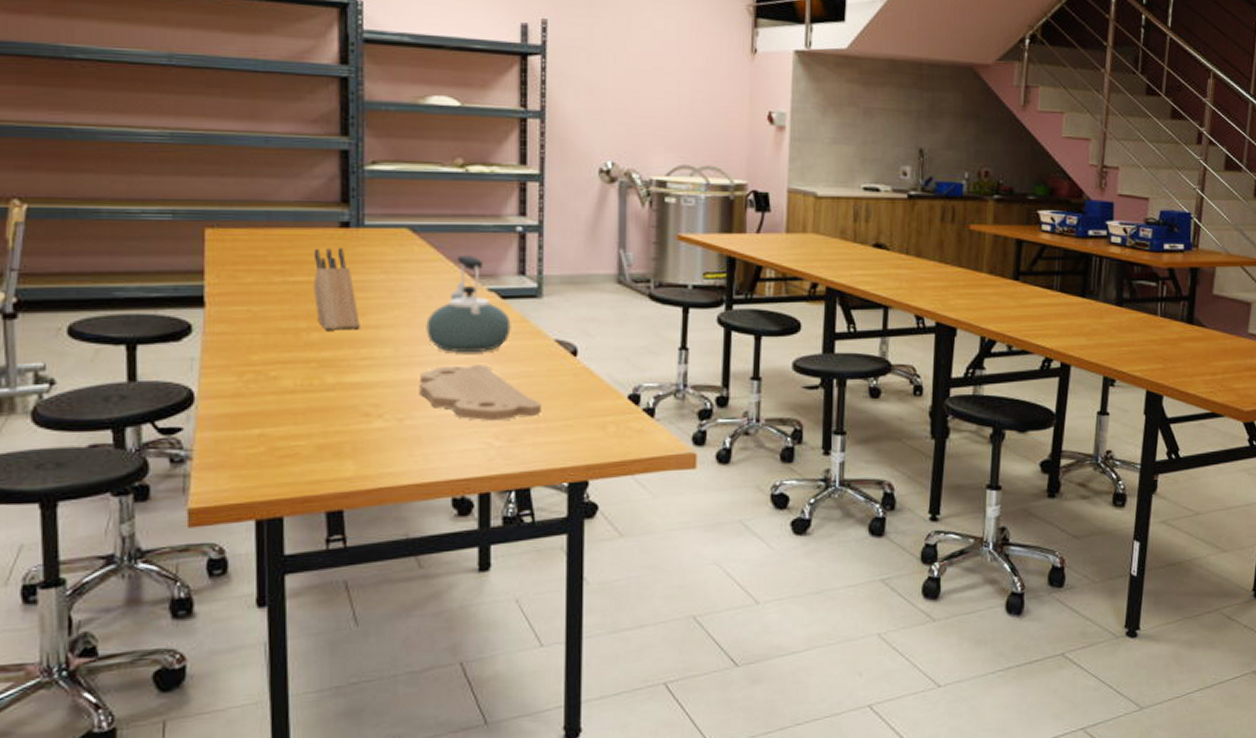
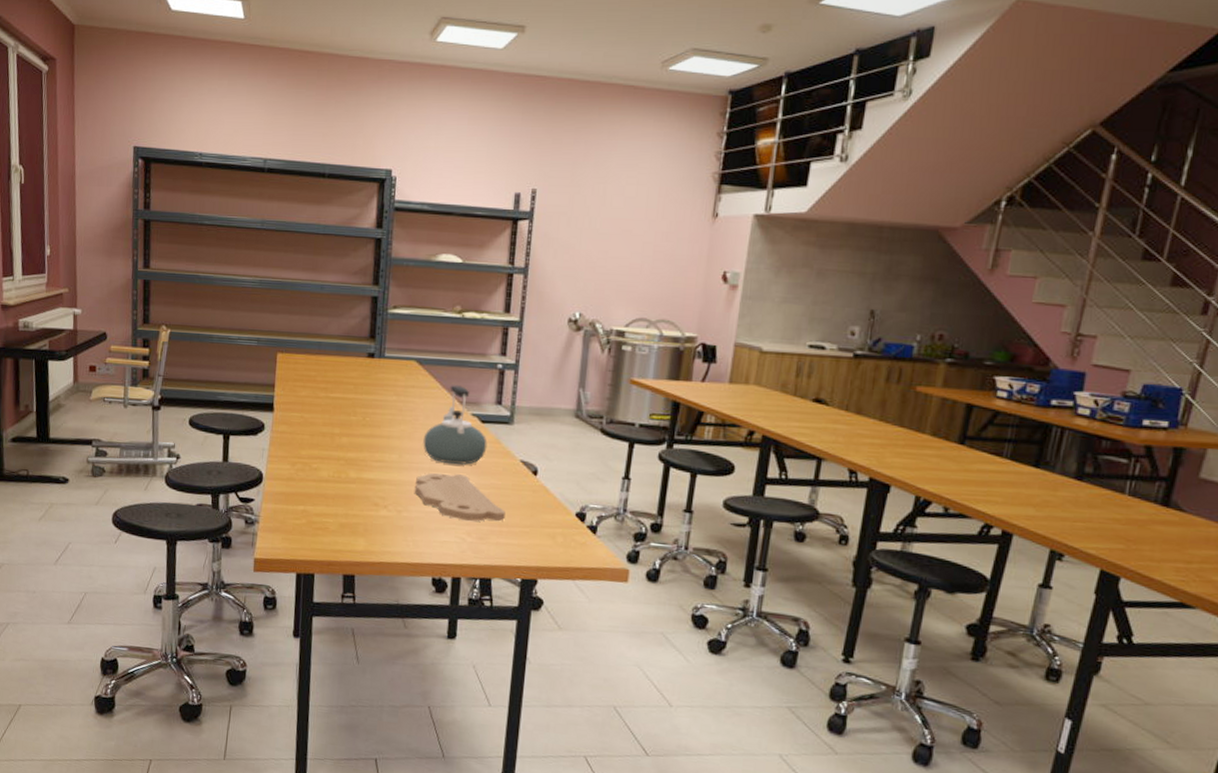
knife block: present [313,248,360,330] -> none [346,372,377,438]

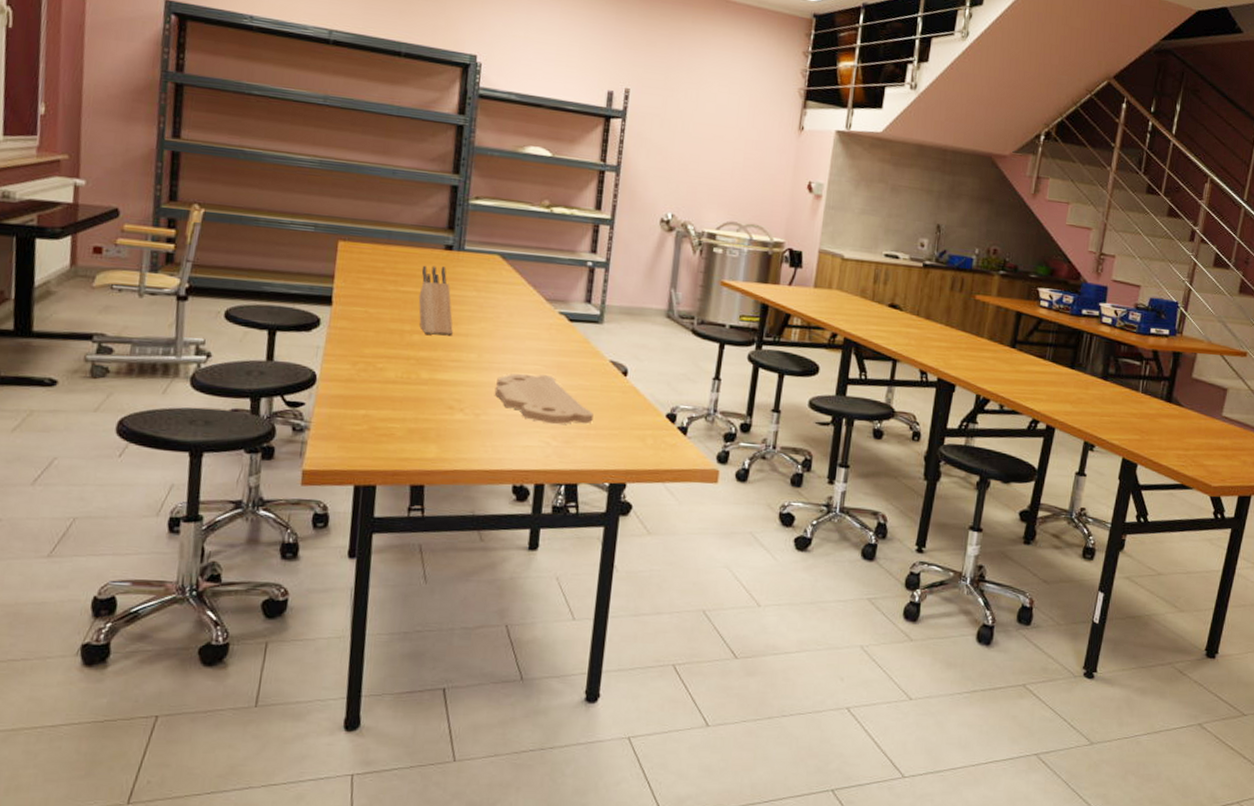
knife block: none [346,372,377,438] -> present [418,265,453,336]
kettle: present [423,385,487,465] -> none [505,281,575,365]

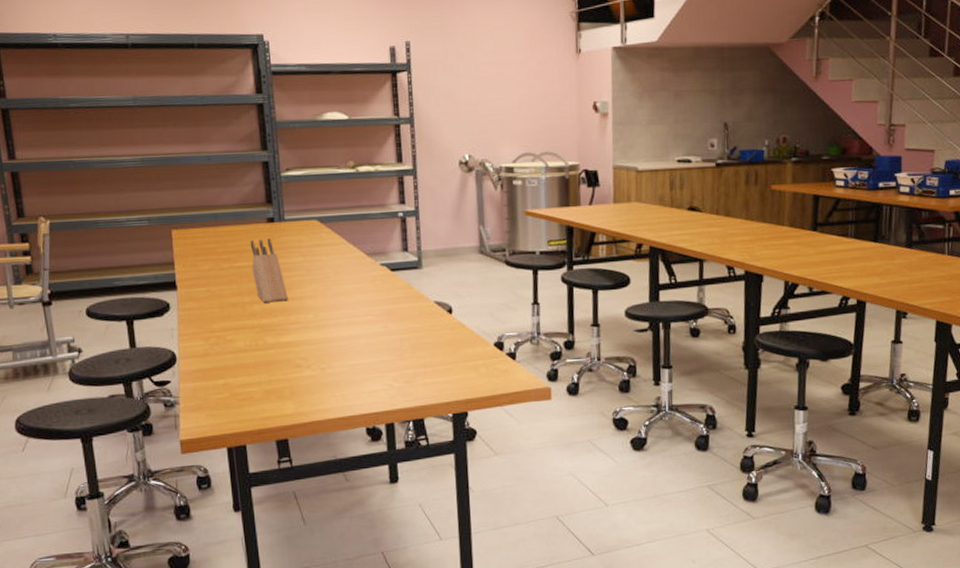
cutting board: present [494,373,594,425] -> none [335,324,428,368]

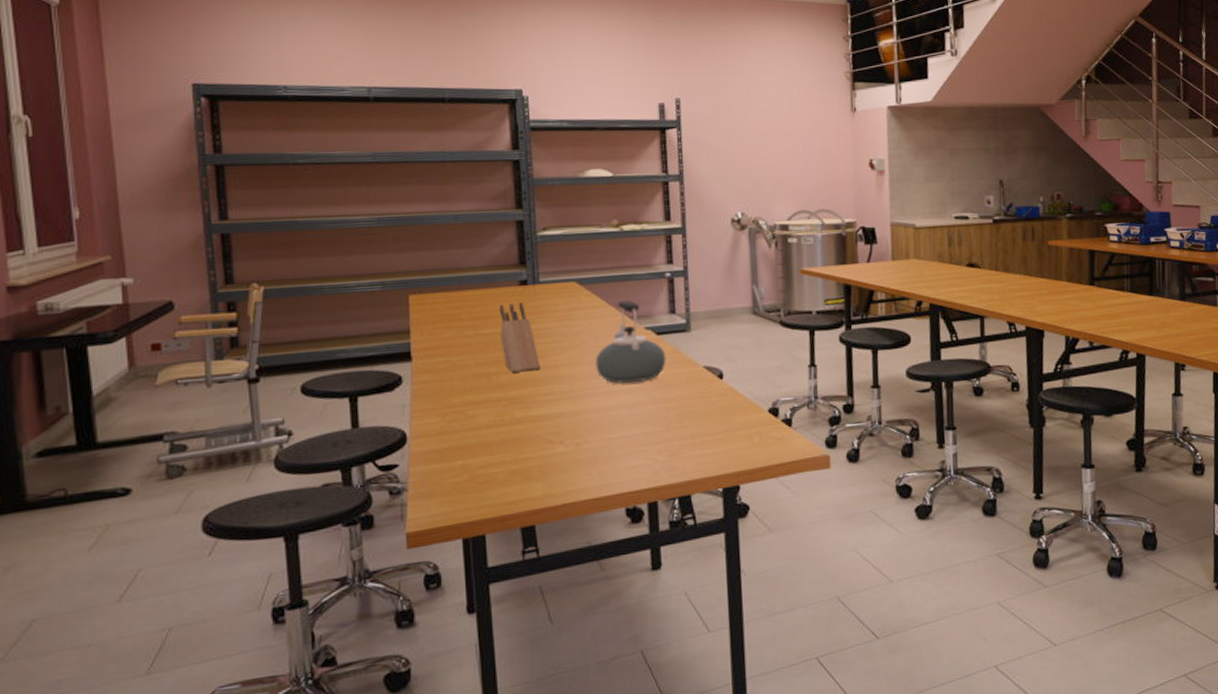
kettle: none [336,238,400,315] -> present [595,300,666,383]

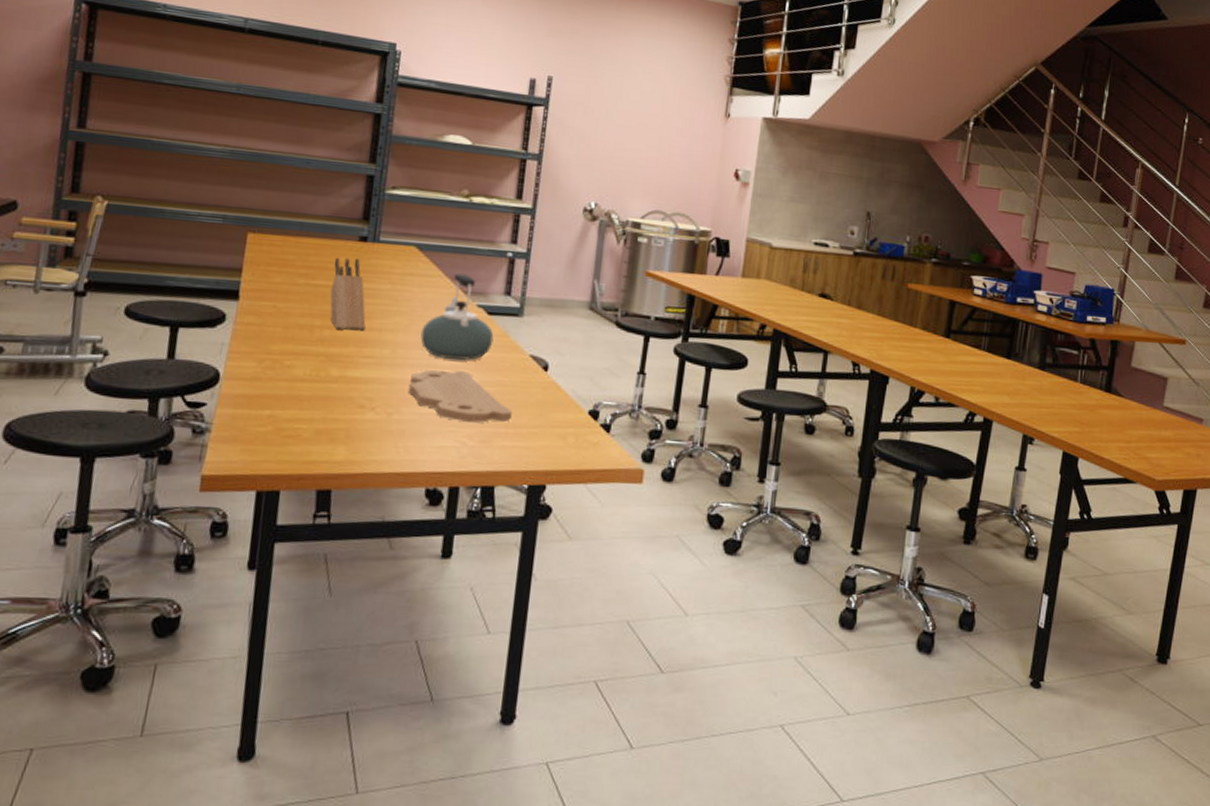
cutting board: none [592,392,696,441] -> present [408,369,512,423]

